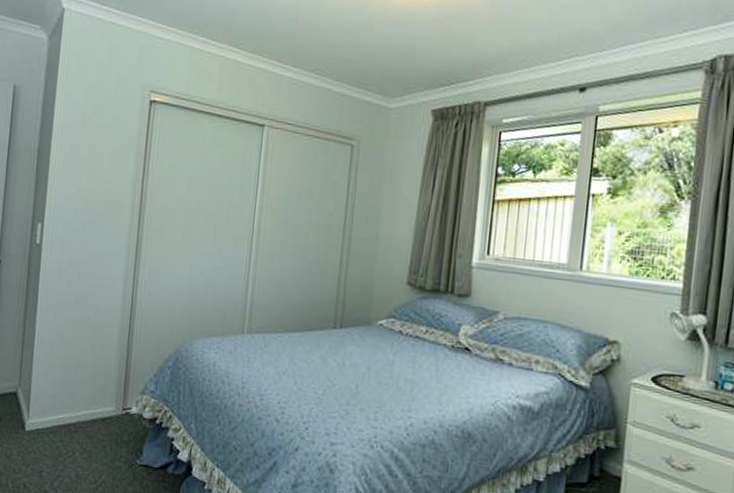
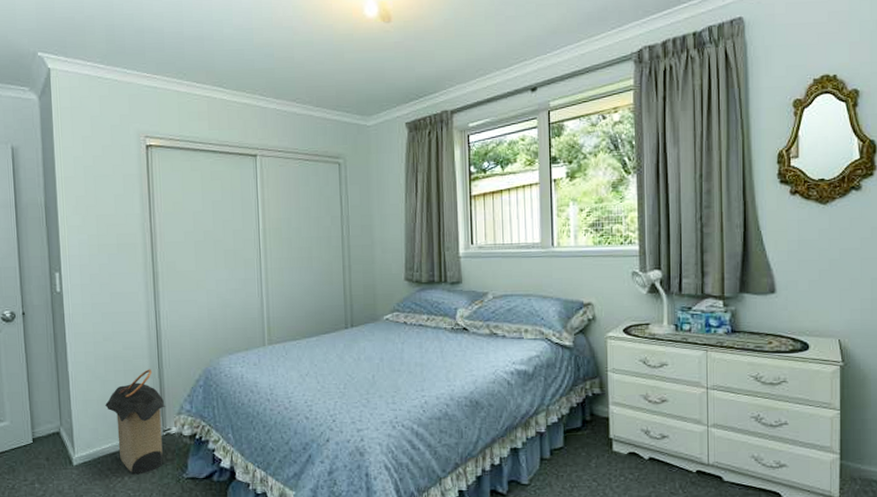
laundry hamper: none [67,340,130,453] -> present [105,369,166,475]

